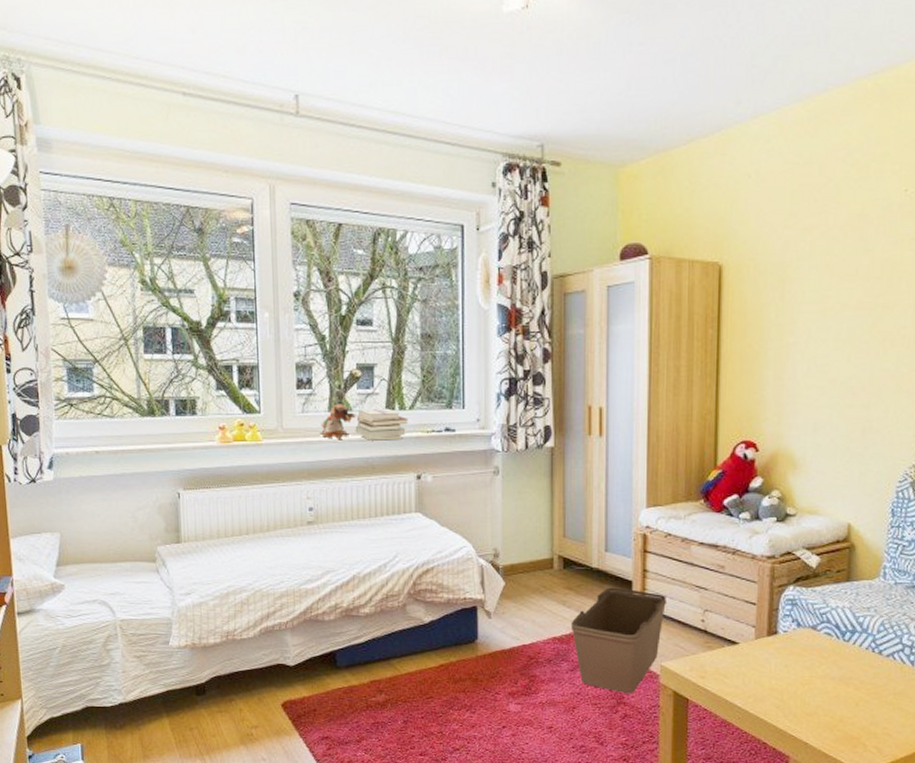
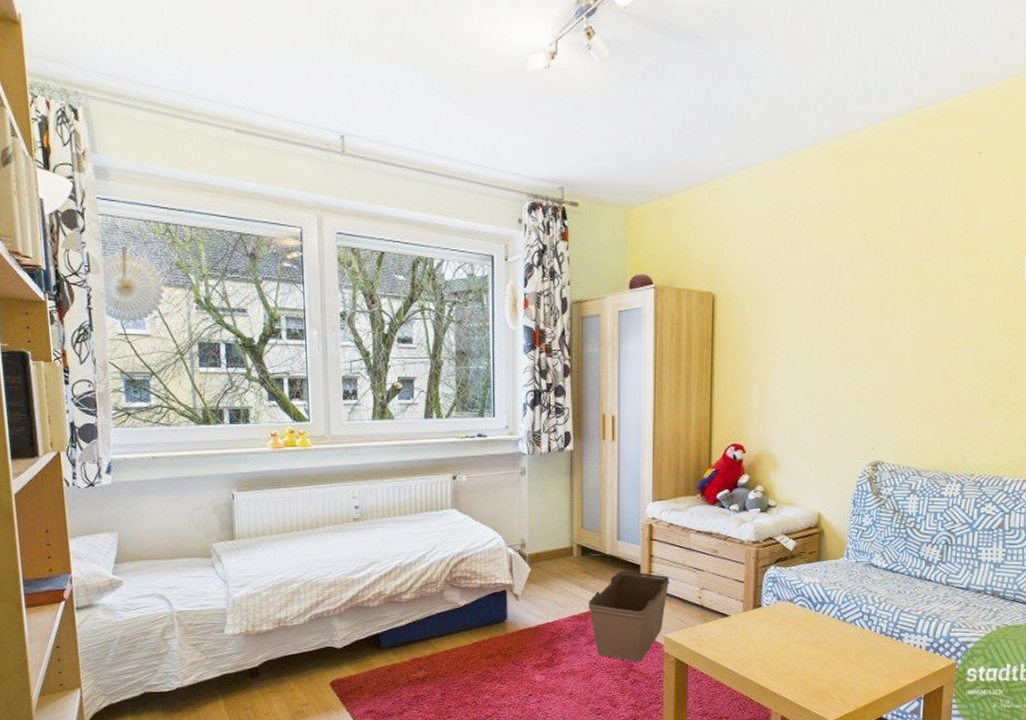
stuffed animal: present [320,404,357,439] -> none [365,413,399,444]
books: present [355,408,408,441] -> none [396,416,445,446]

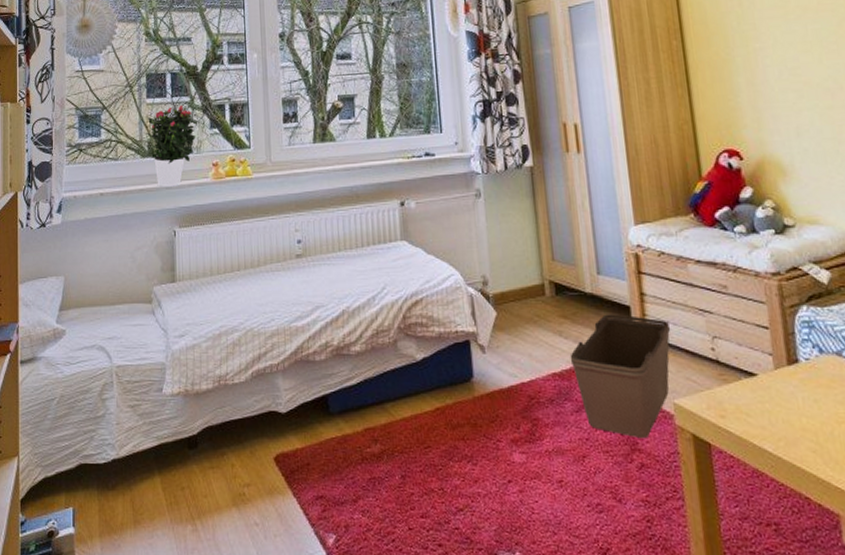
potted flower: none [199,376,256,454] -> present [145,105,198,187]

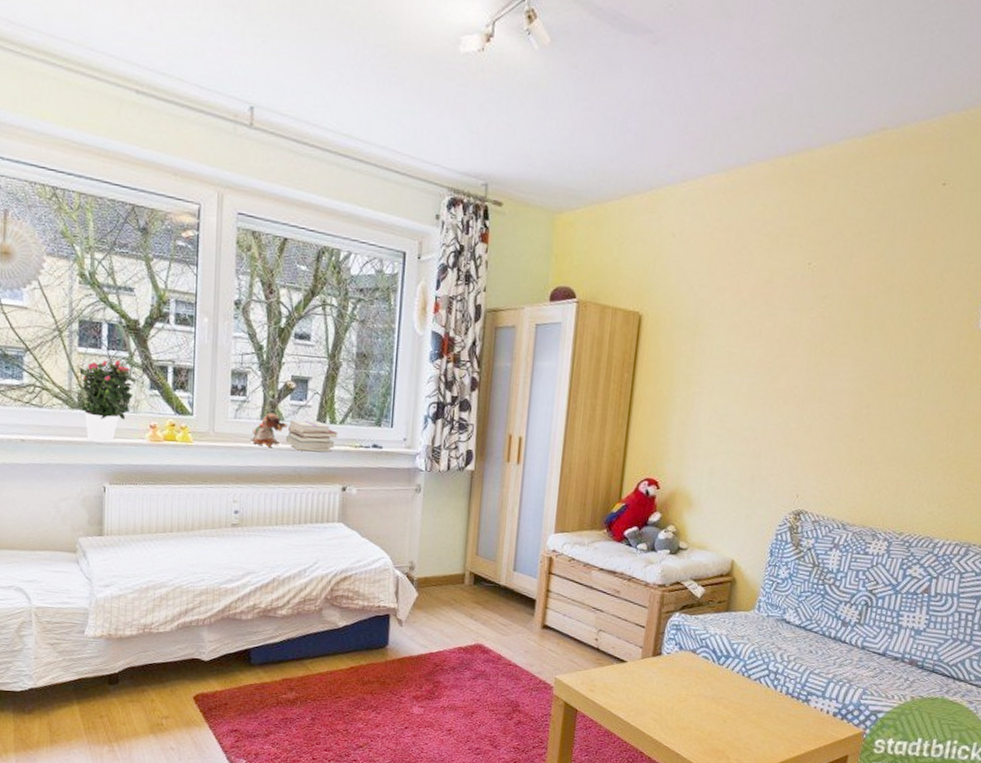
stuffed animal: none [306,135,341,170] -> present [251,412,289,447]
books: none [339,136,389,170] -> present [285,420,338,452]
bicycle basket: present [570,314,671,439] -> none [476,604,566,703]

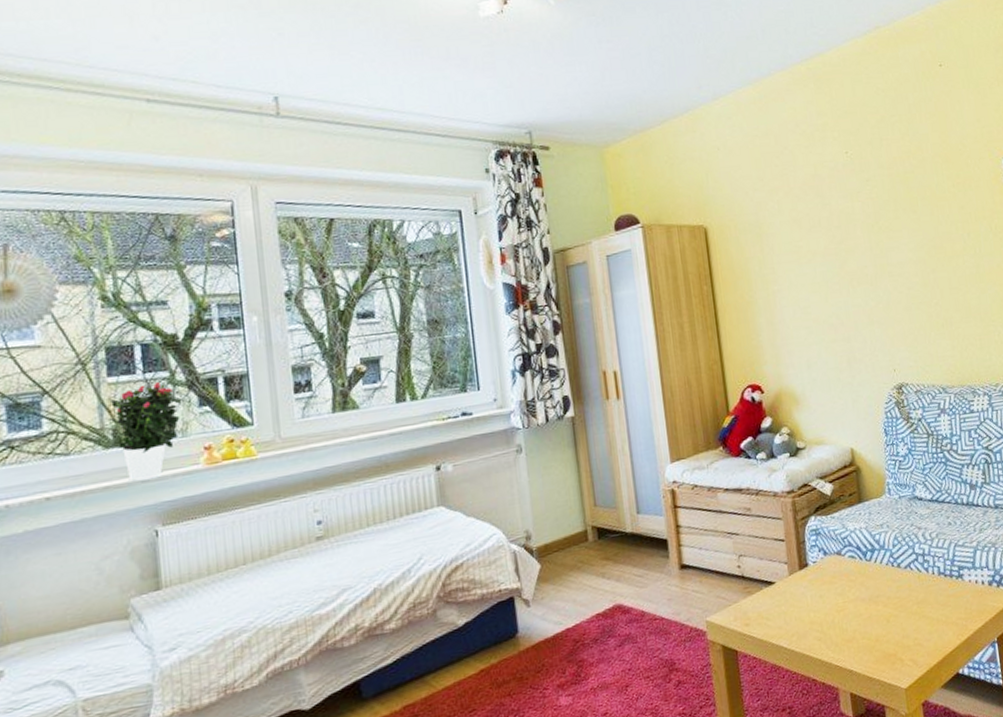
stuffed animal: present [251,412,289,447] -> none [324,402,365,442]
books: present [285,420,338,452] -> none [363,400,422,438]

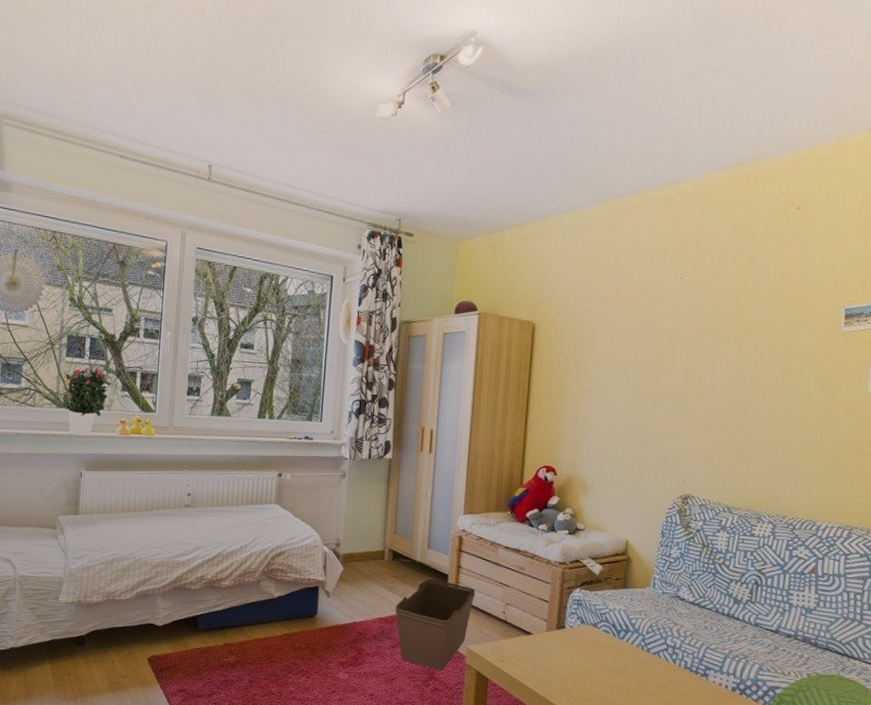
bicycle basket: none [612,547,704,659] -> present [395,578,476,671]

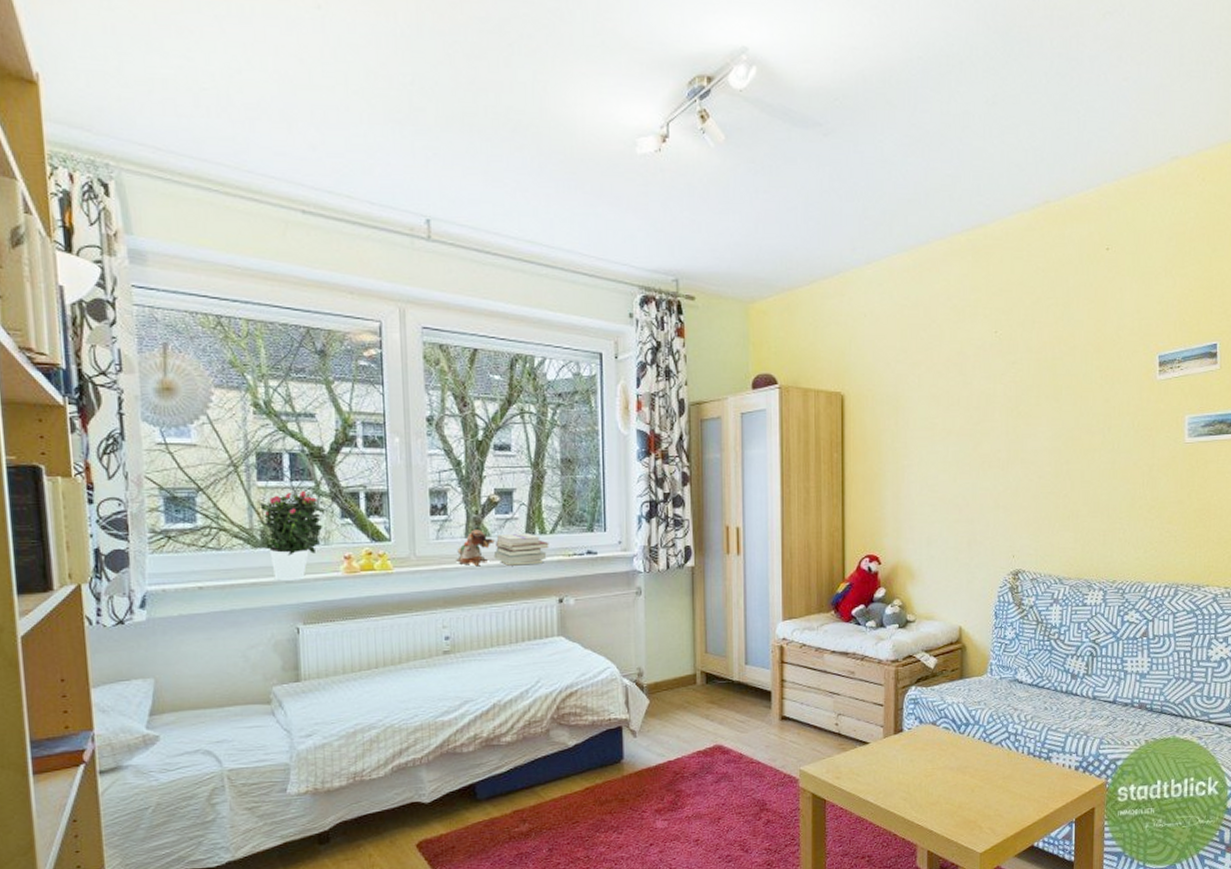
stuffed animal: none [202,410,234,439] -> present [456,529,496,565]
books: none [231,416,276,443] -> present [493,532,549,566]
bicycle basket: present [395,578,476,671] -> none [714,698,804,801]

